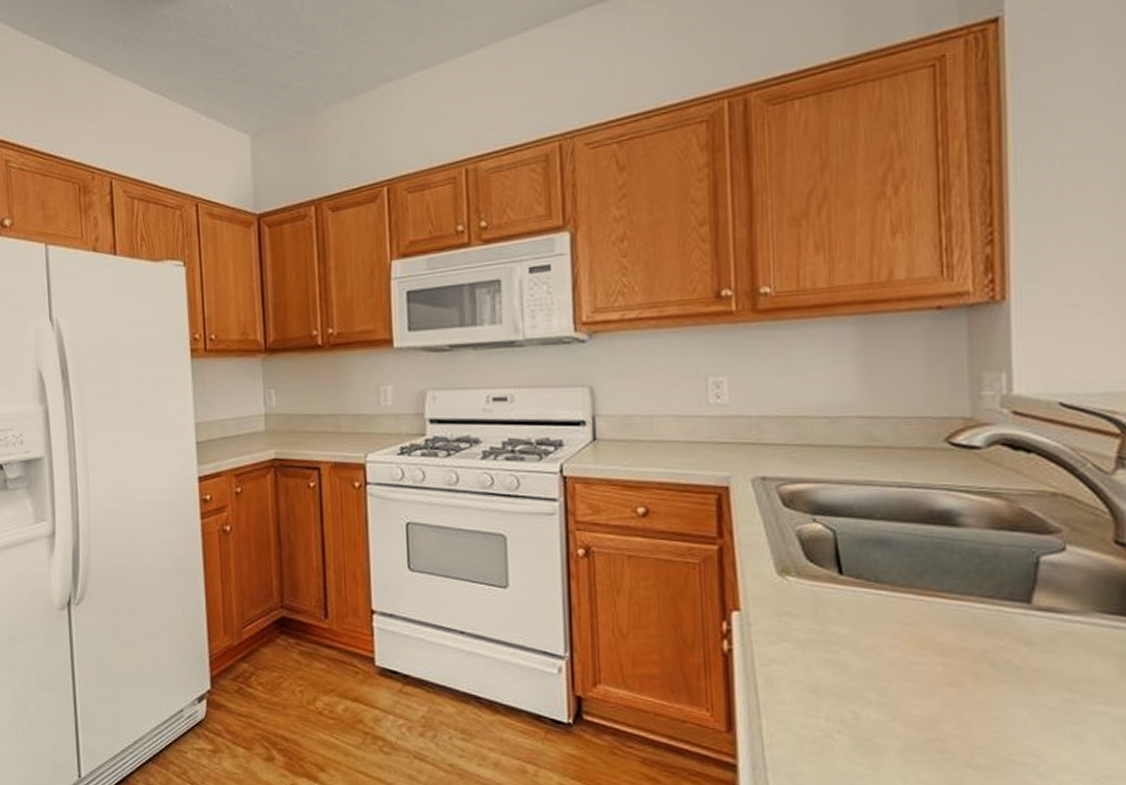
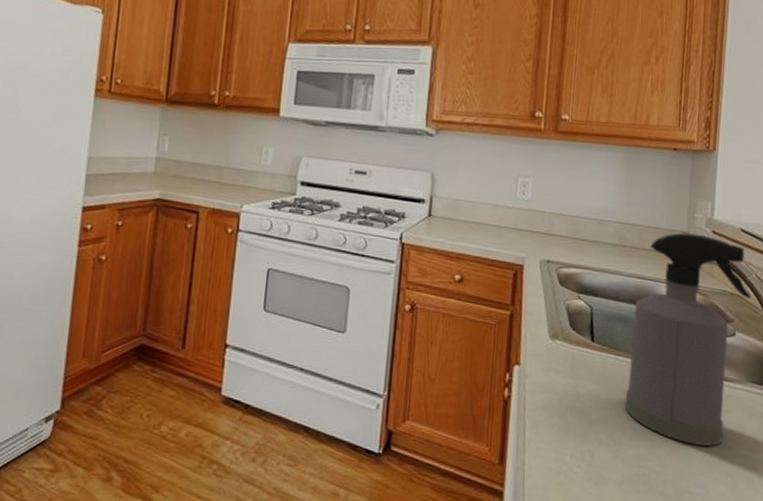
spray bottle: none [898,418,1088,700] -> present [624,232,751,446]

